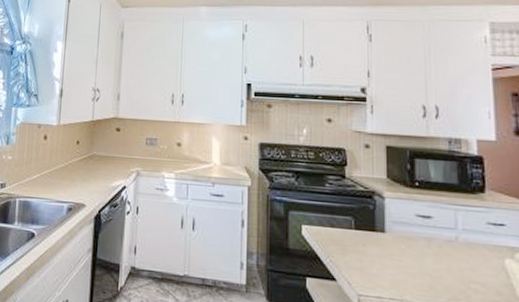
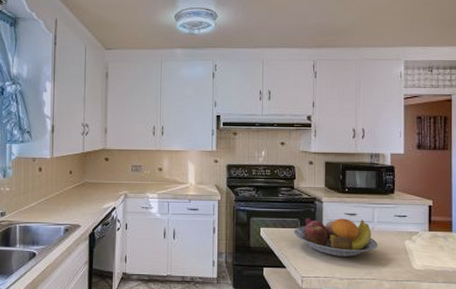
fruit bowl: none [346,217,465,274] -> present [294,218,378,257]

